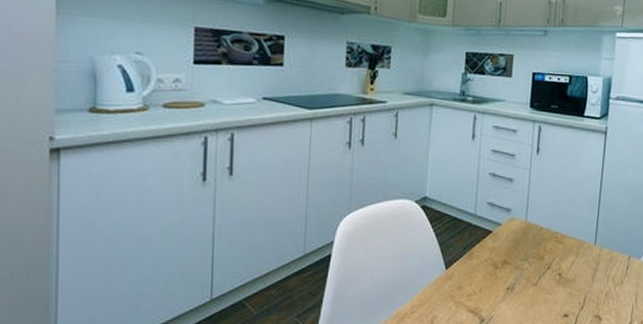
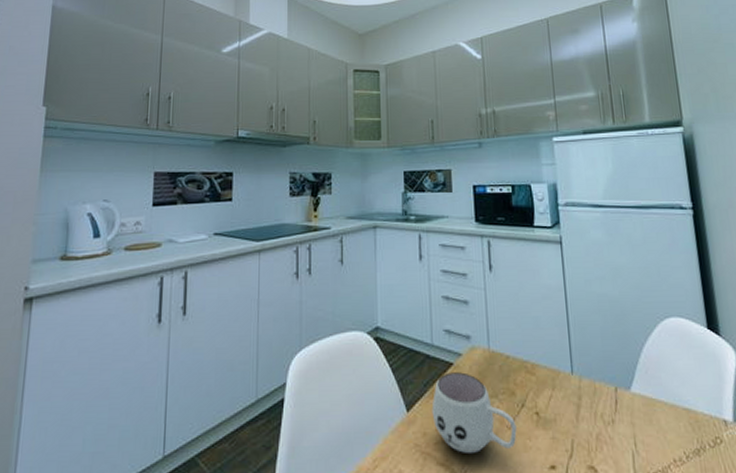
mug: none [468,239,541,303] -> present [431,372,517,453]

